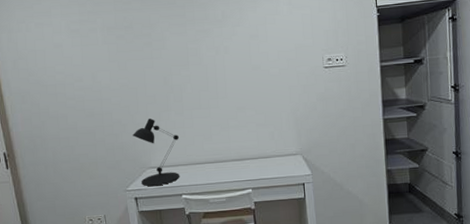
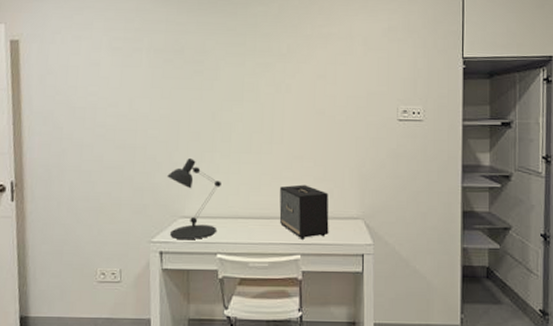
speaker: none [229,131,274,176] -> present [279,184,329,239]

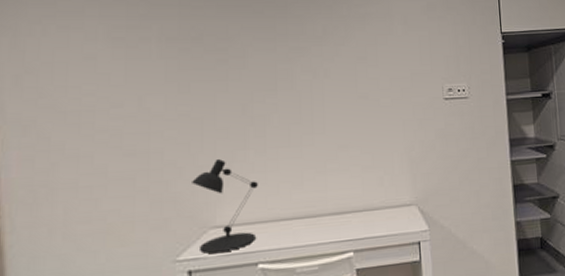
speaker: present [279,184,329,239] -> none [326,175,382,235]

